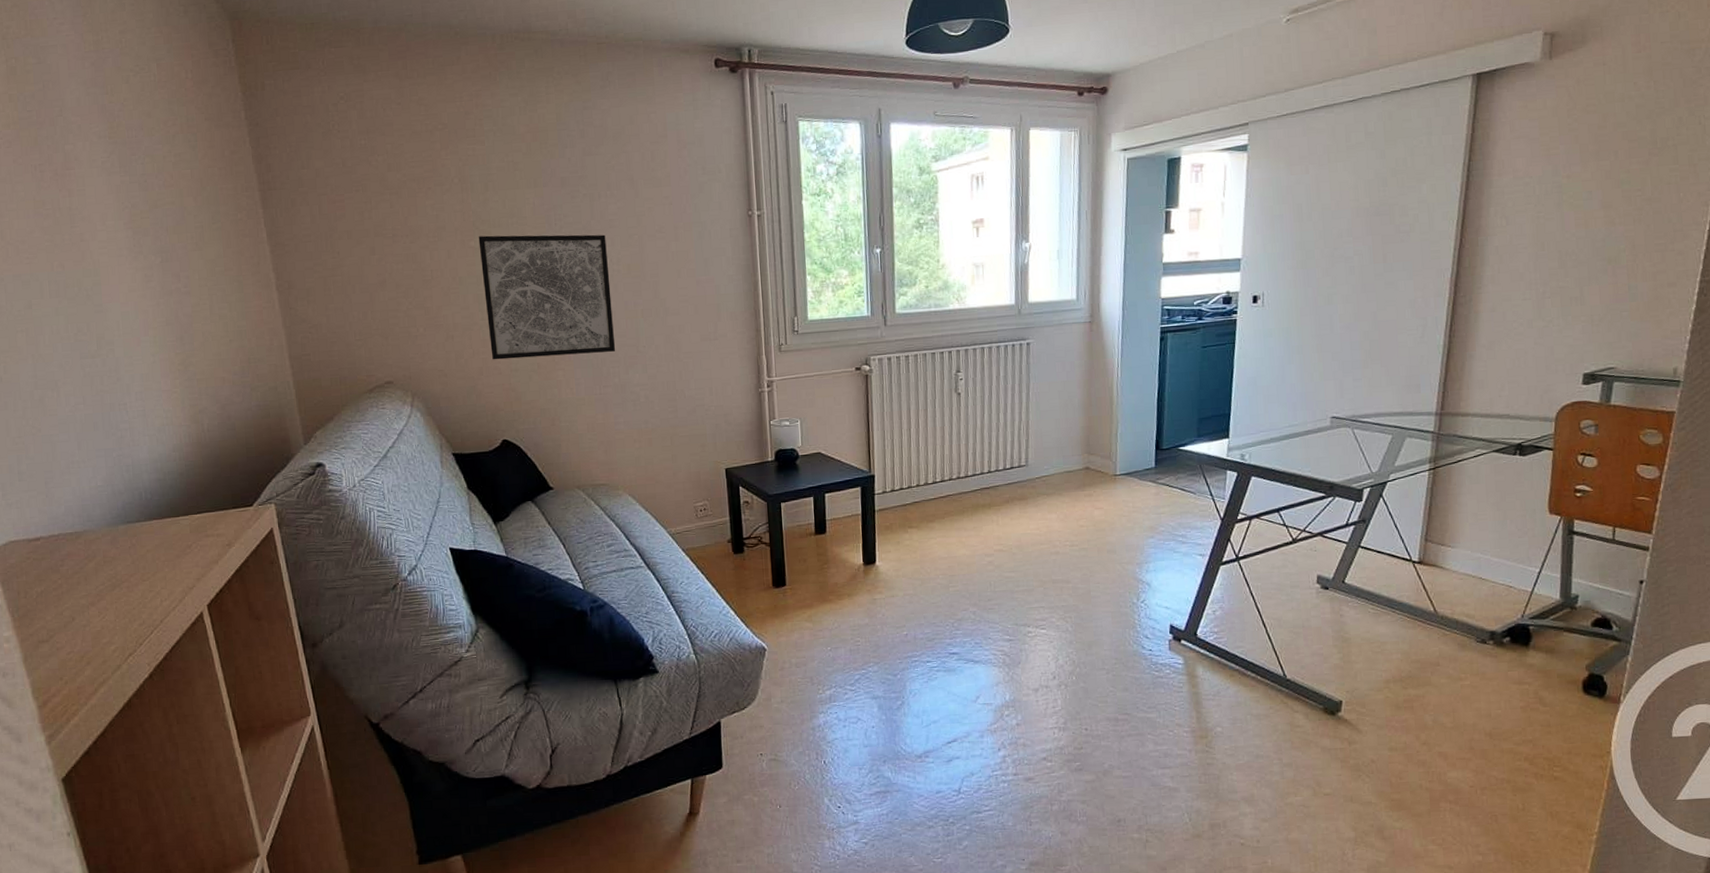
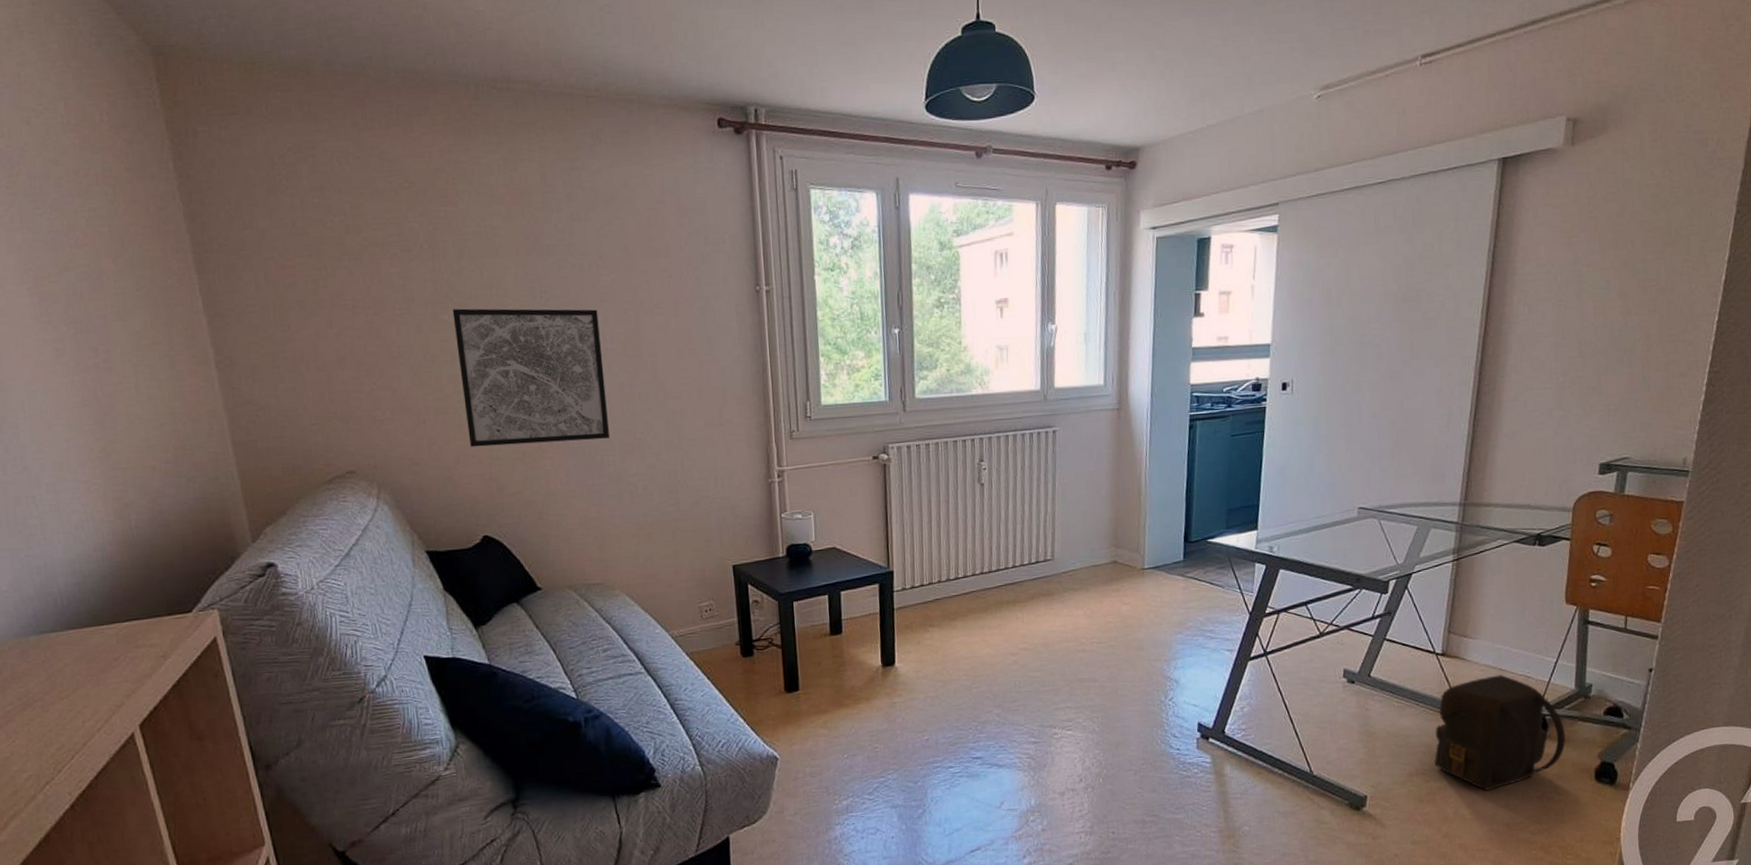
backpack: none [1412,583,1551,699] -> present [1434,674,1566,791]

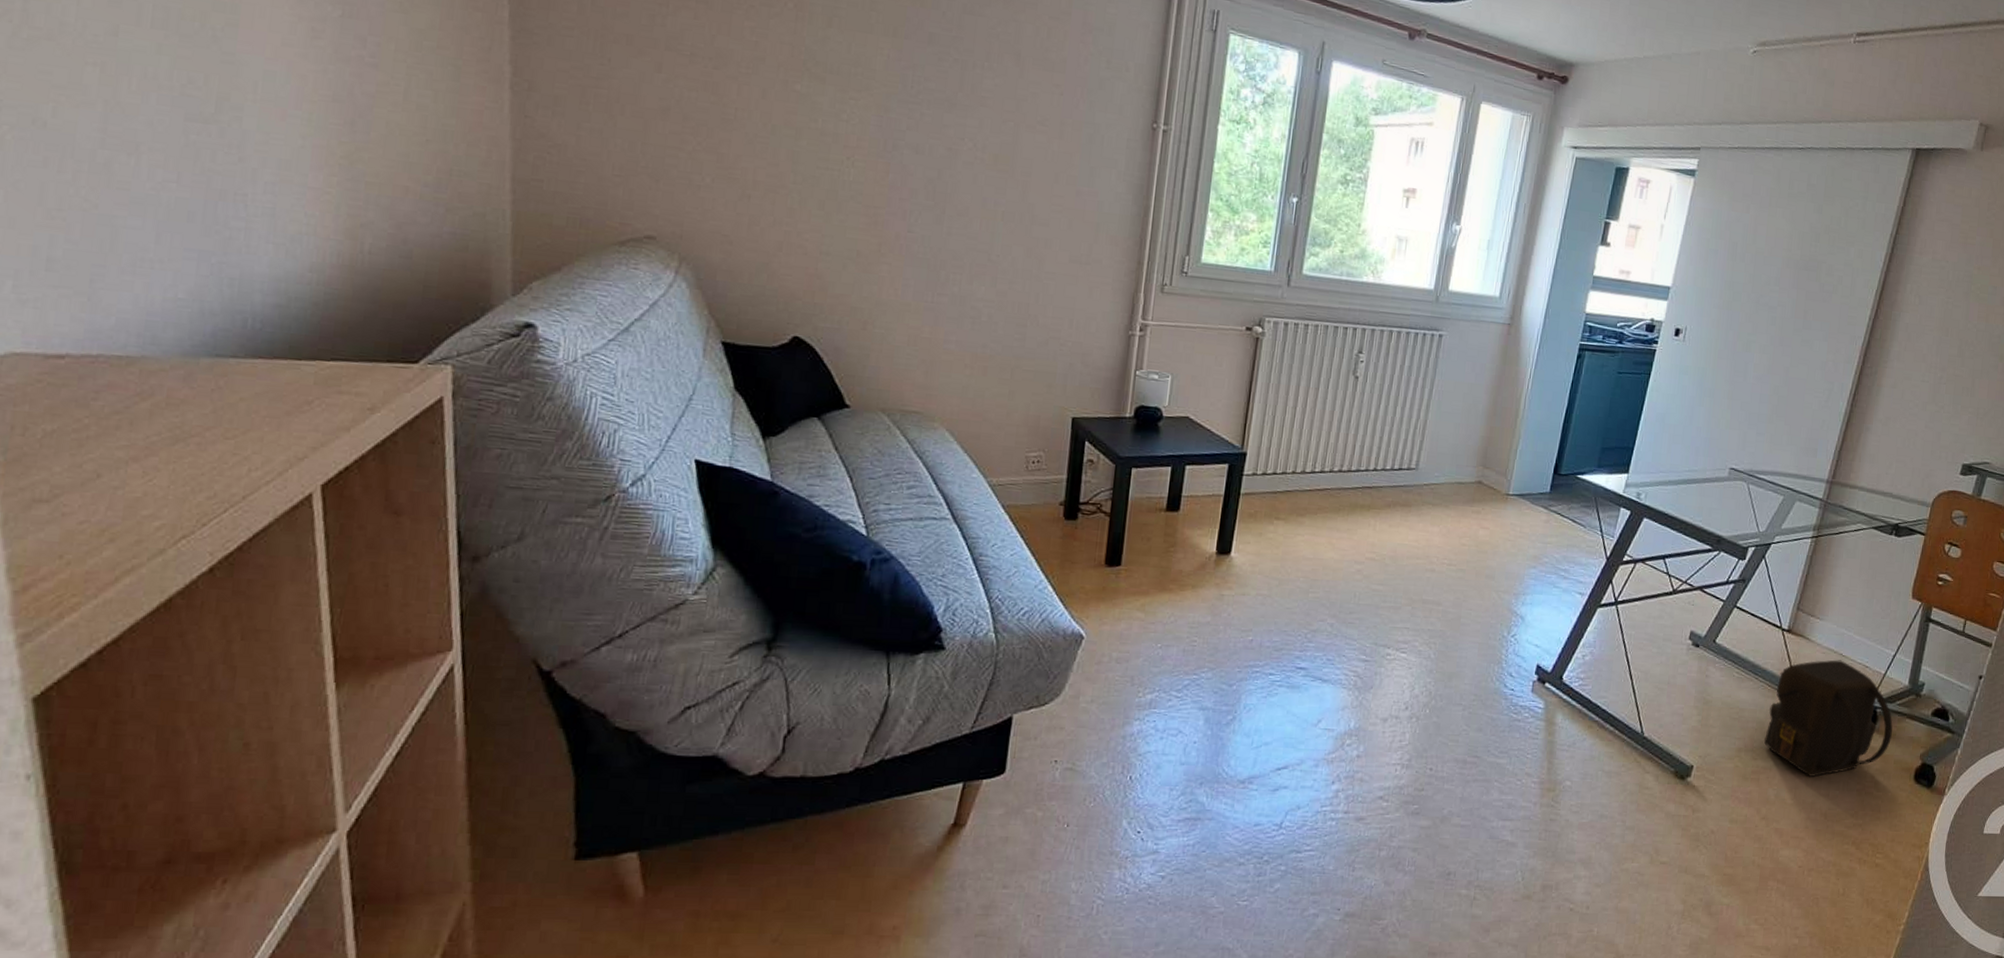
wall art: present [452,308,610,447] -> none [798,80,974,254]

